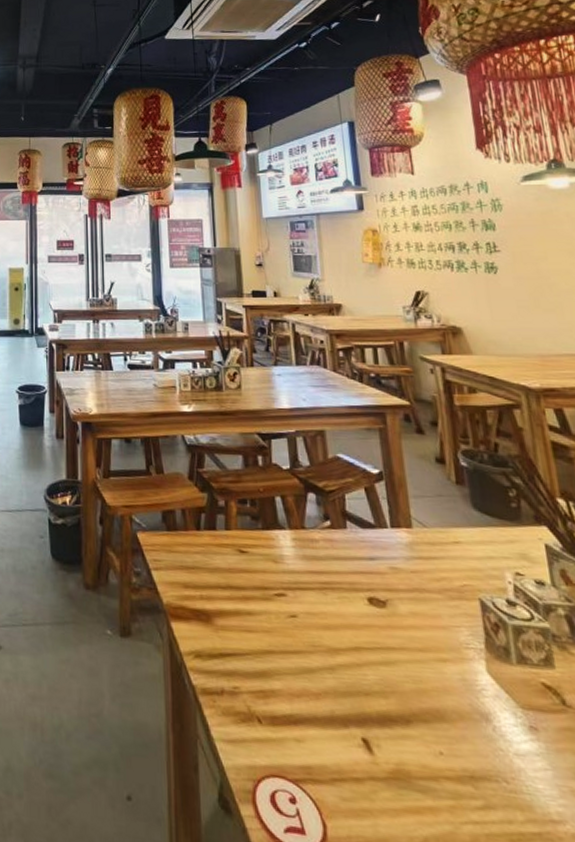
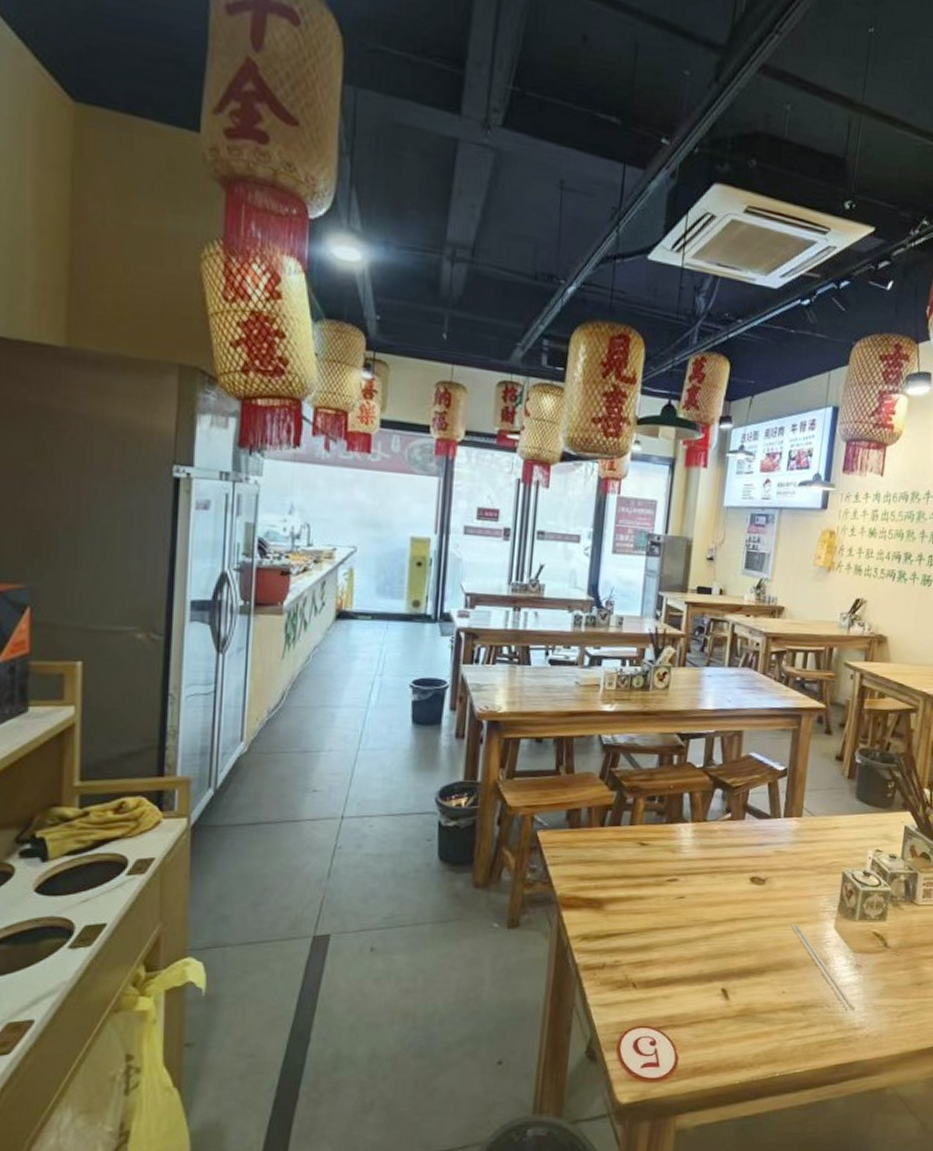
chopsticks: none [430,661,547,794] -> present [791,924,856,1011]

